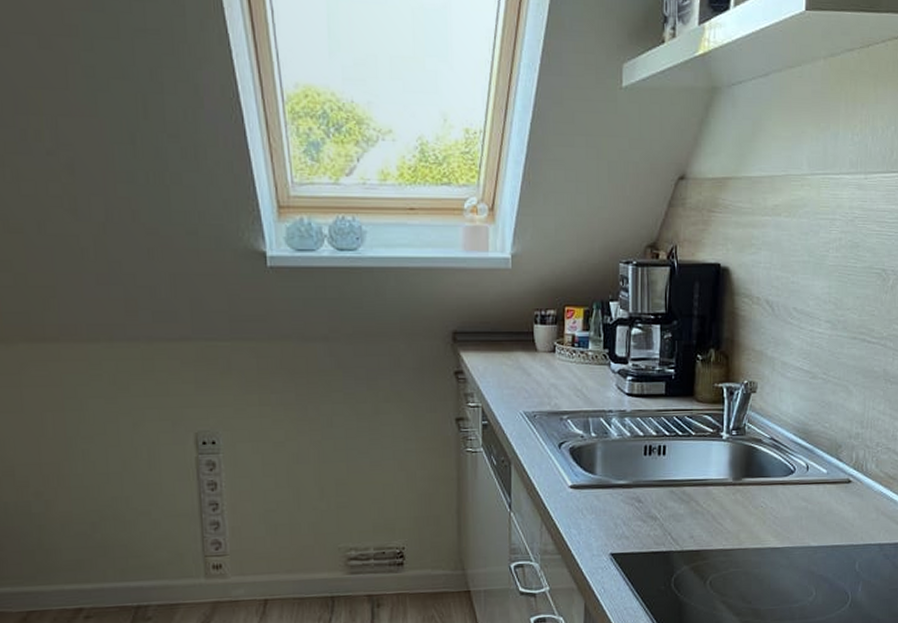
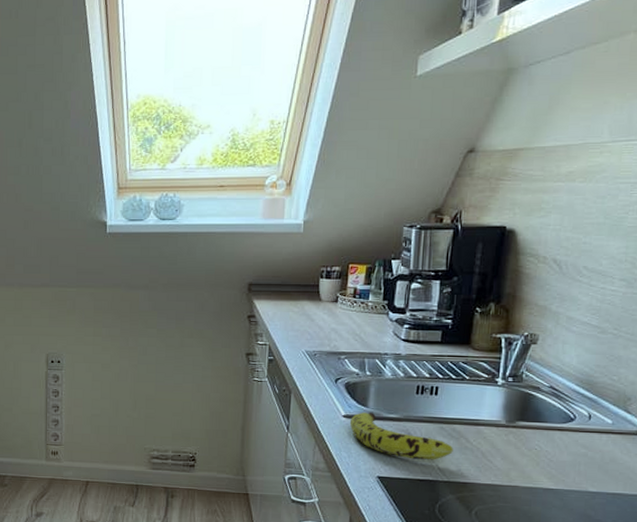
fruit: none [577,480,685,530] -> present [349,412,453,460]

